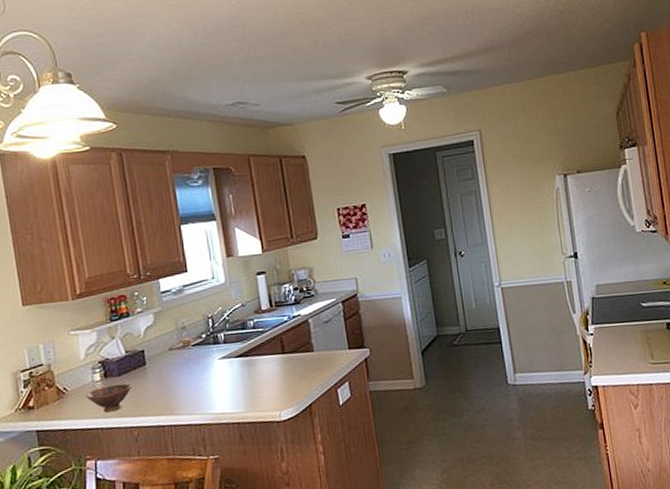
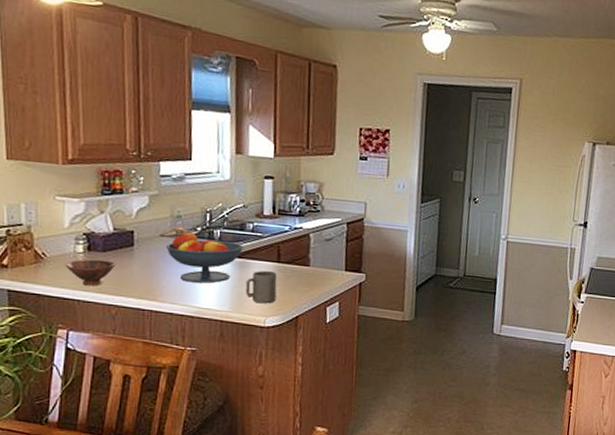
fruit bowl: none [176,341,248,390] -> present [166,232,244,283]
mug: none [255,363,287,399] -> present [245,270,277,304]

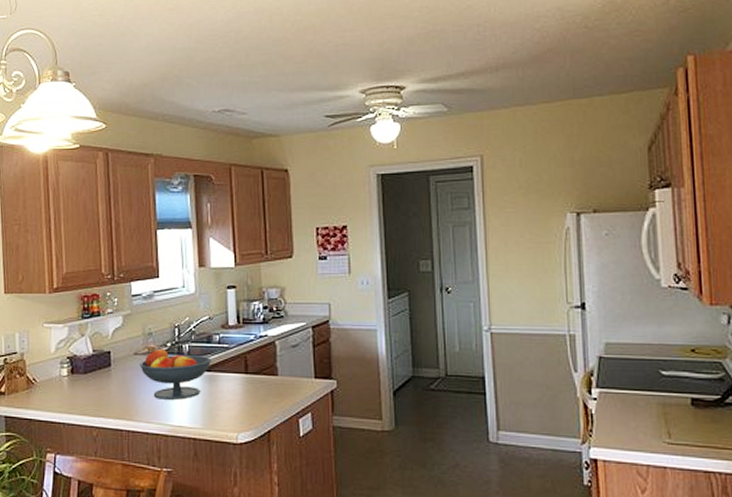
bowl: present [65,259,117,286] -> none [52,382,96,409]
mug: present [245,270,277,304] -> none [215,382,246,419]

